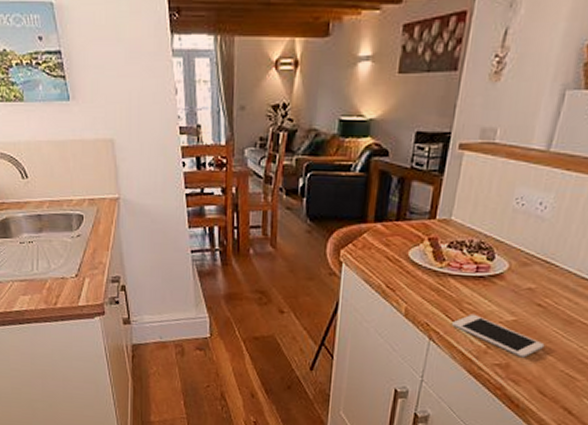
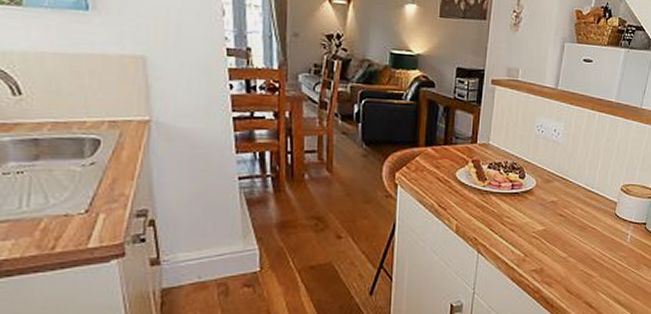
cell phone: present [452,313,545,358] -> none [496,226,568,262]

